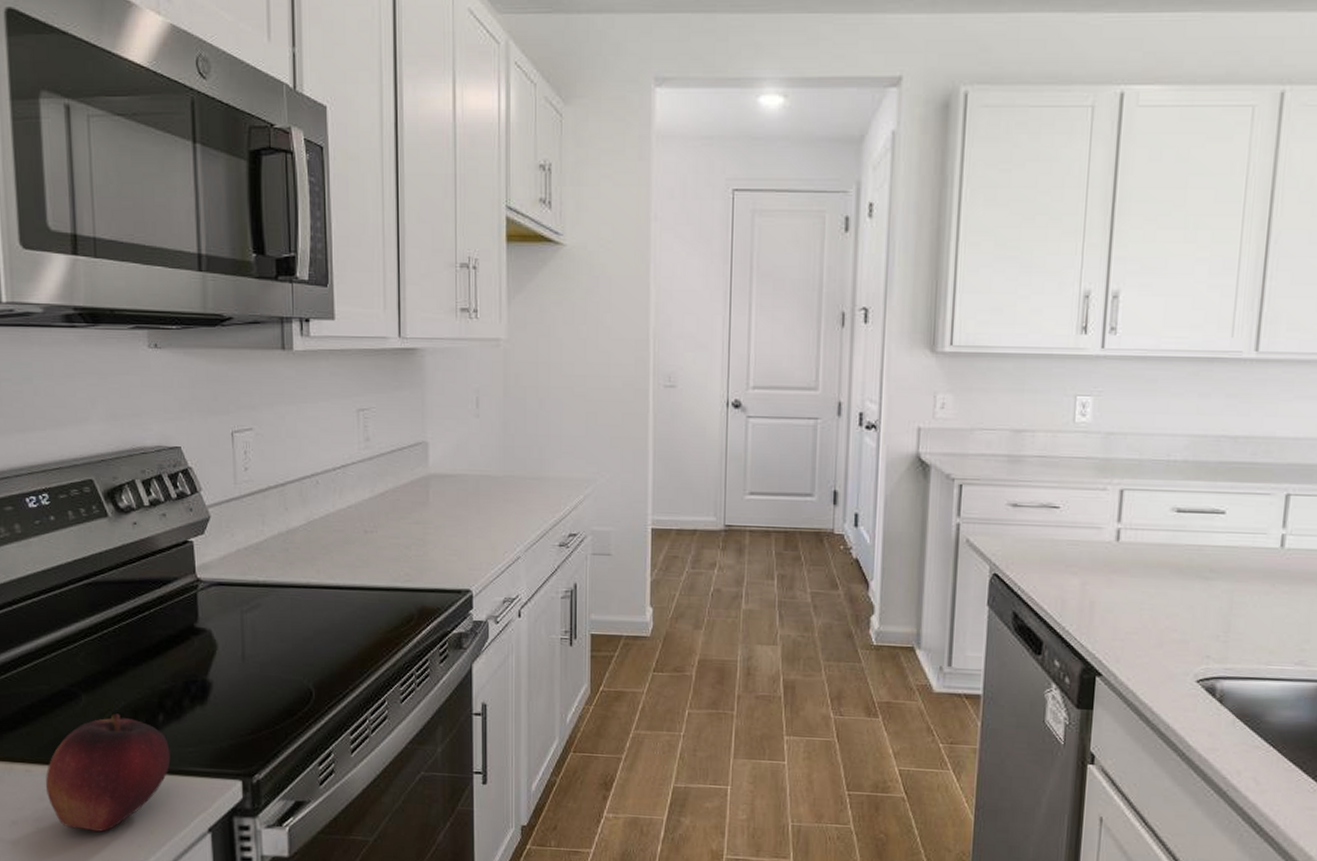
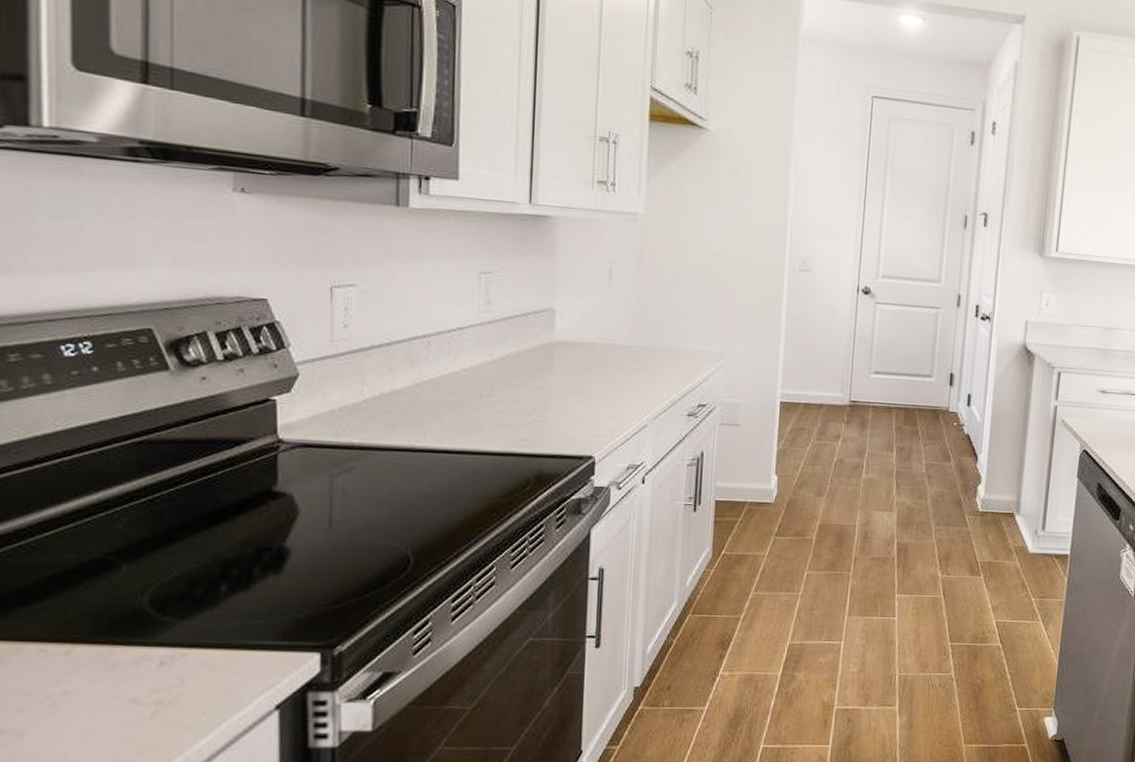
fruit: present [45,713,171,832] -> none [65,584,233,715]

